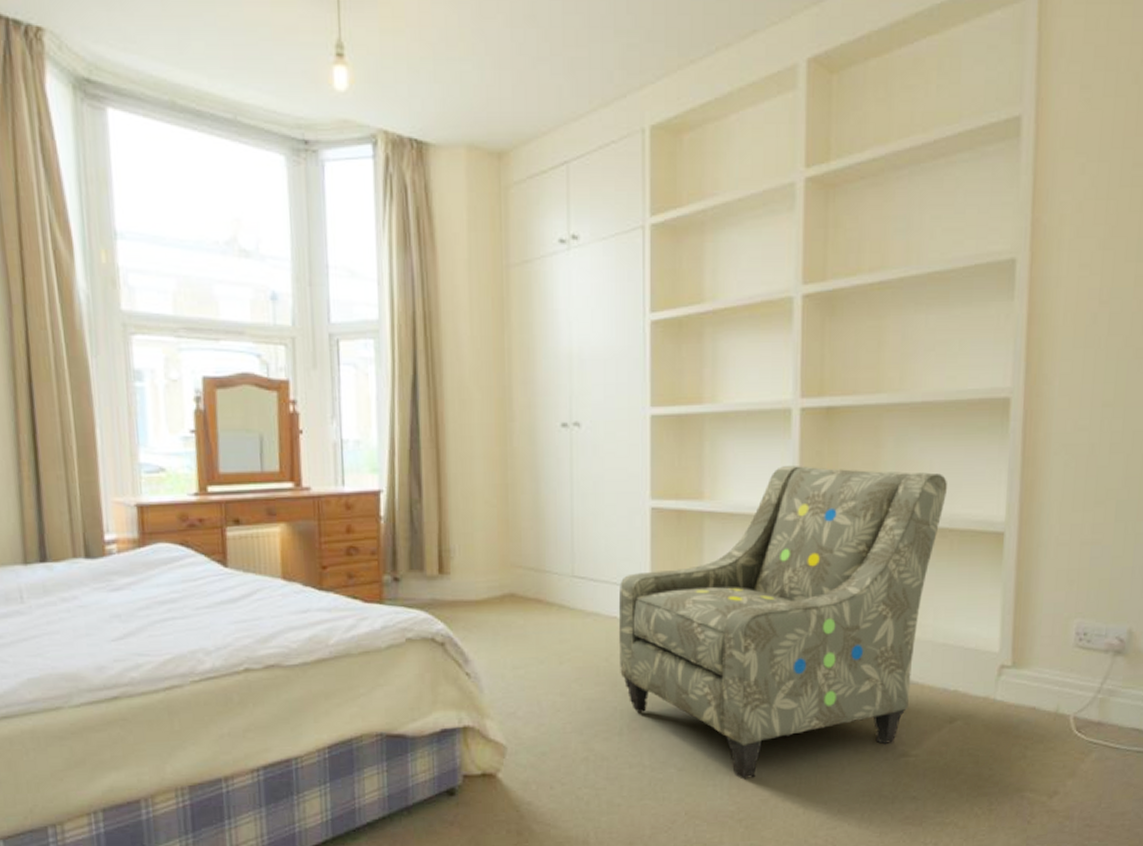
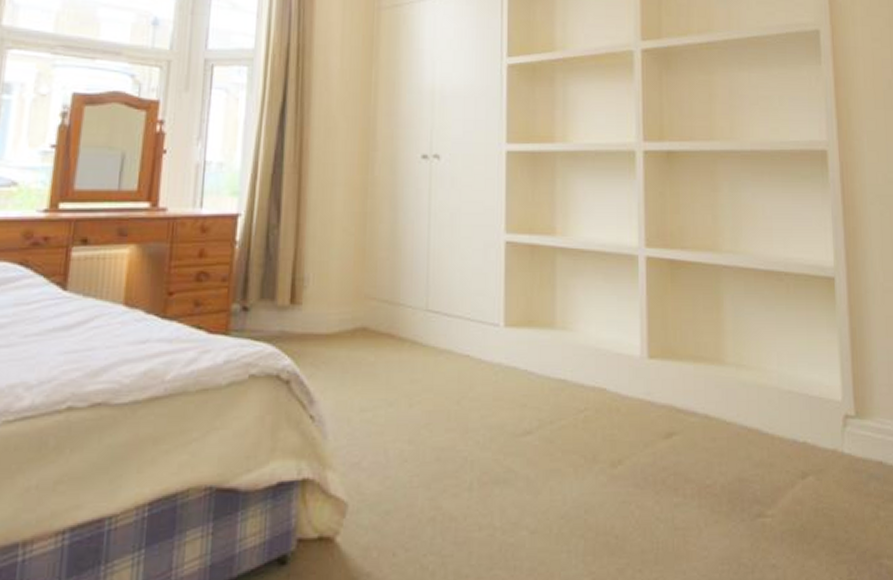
armchair: present [618,466,948,780] -> none [471,205,780,545]

